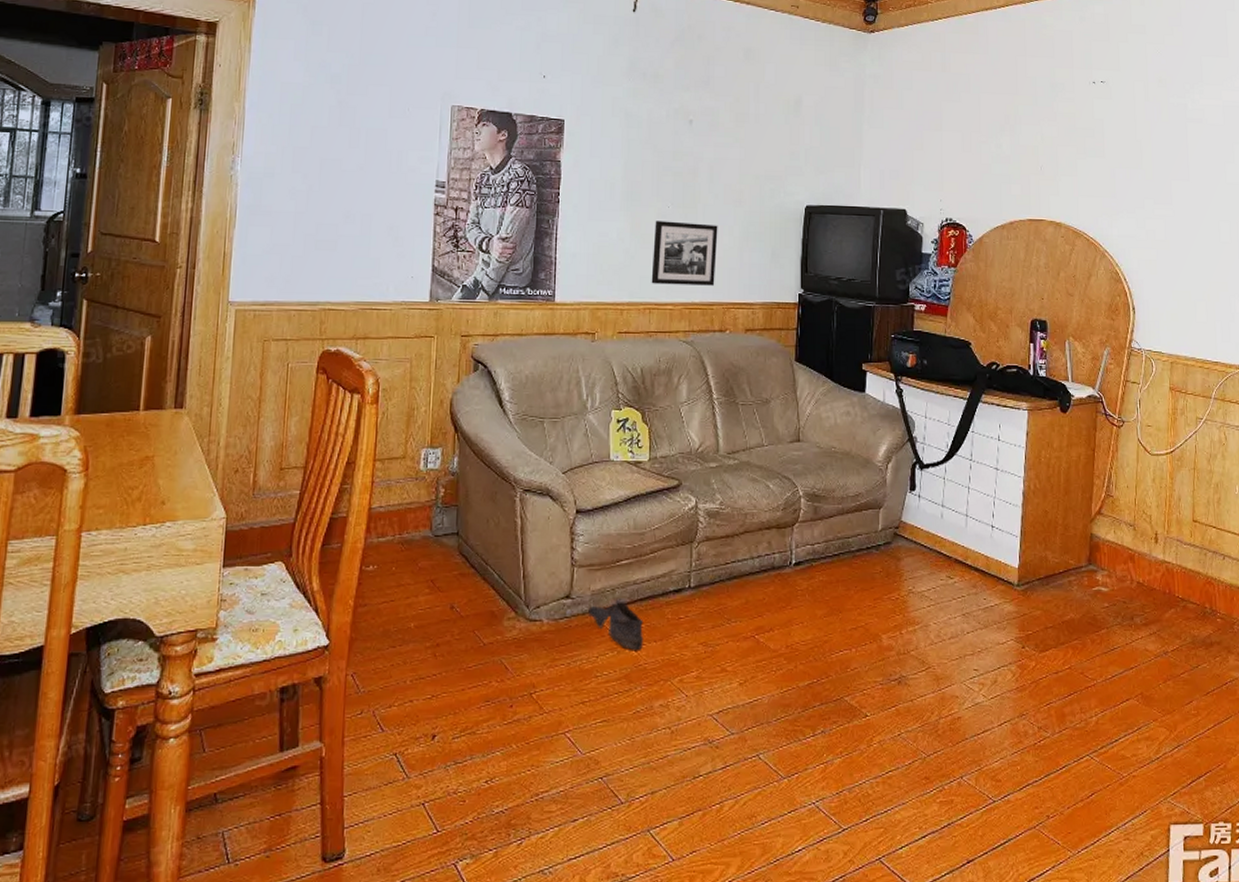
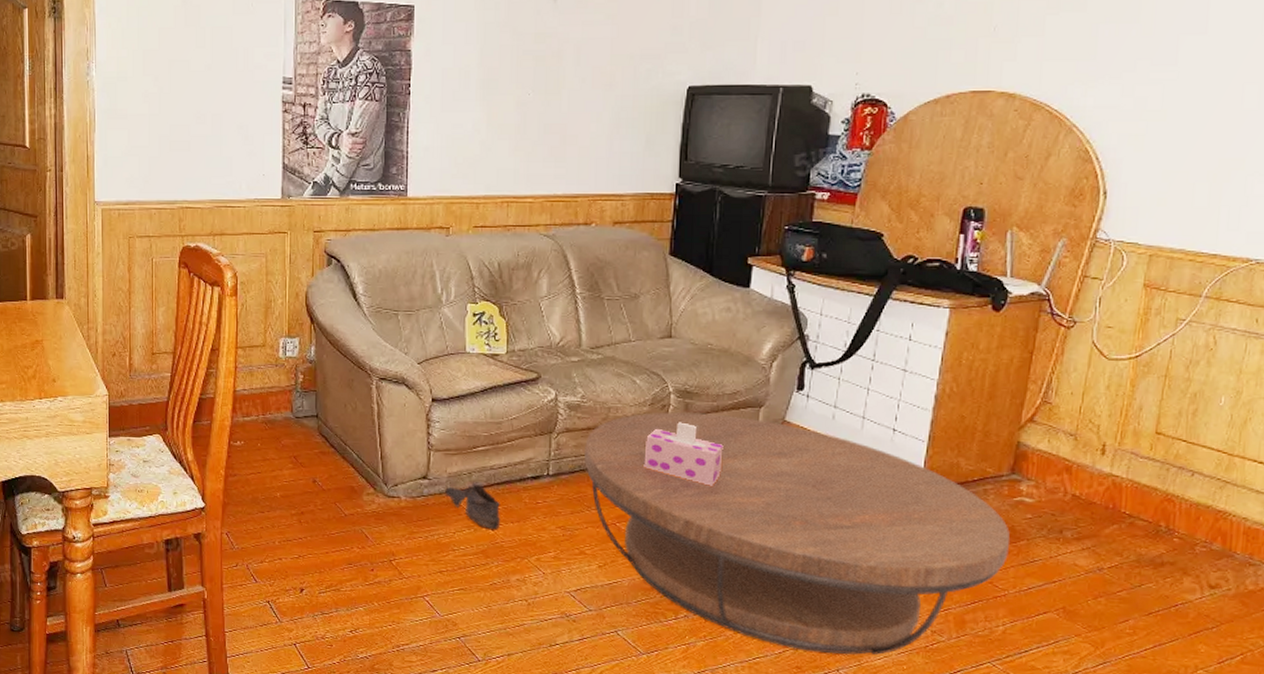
picture frame: present [651,221,718,286] -> none [509,109,585,177]
coffee table: none [724,515,1094,759] -> present [584,411,1011,655]
tissue box: none [779,526,850,591] -> present [643,422,724,486]

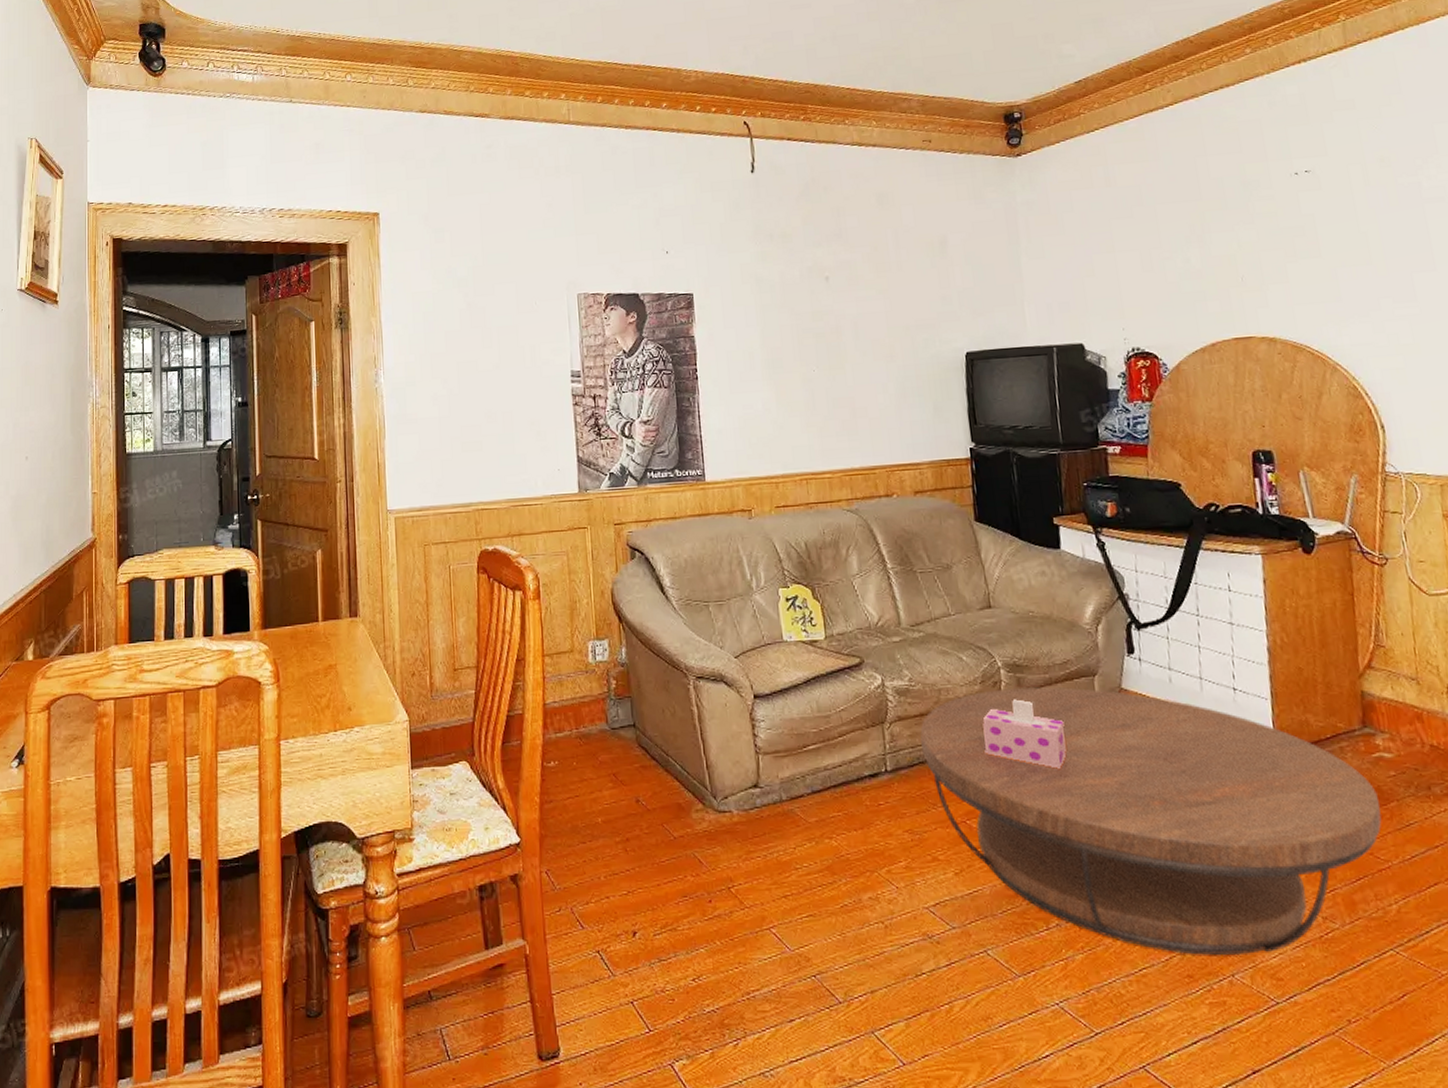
shoe: present [445,482,500,529] -> none [779,786,843,840]

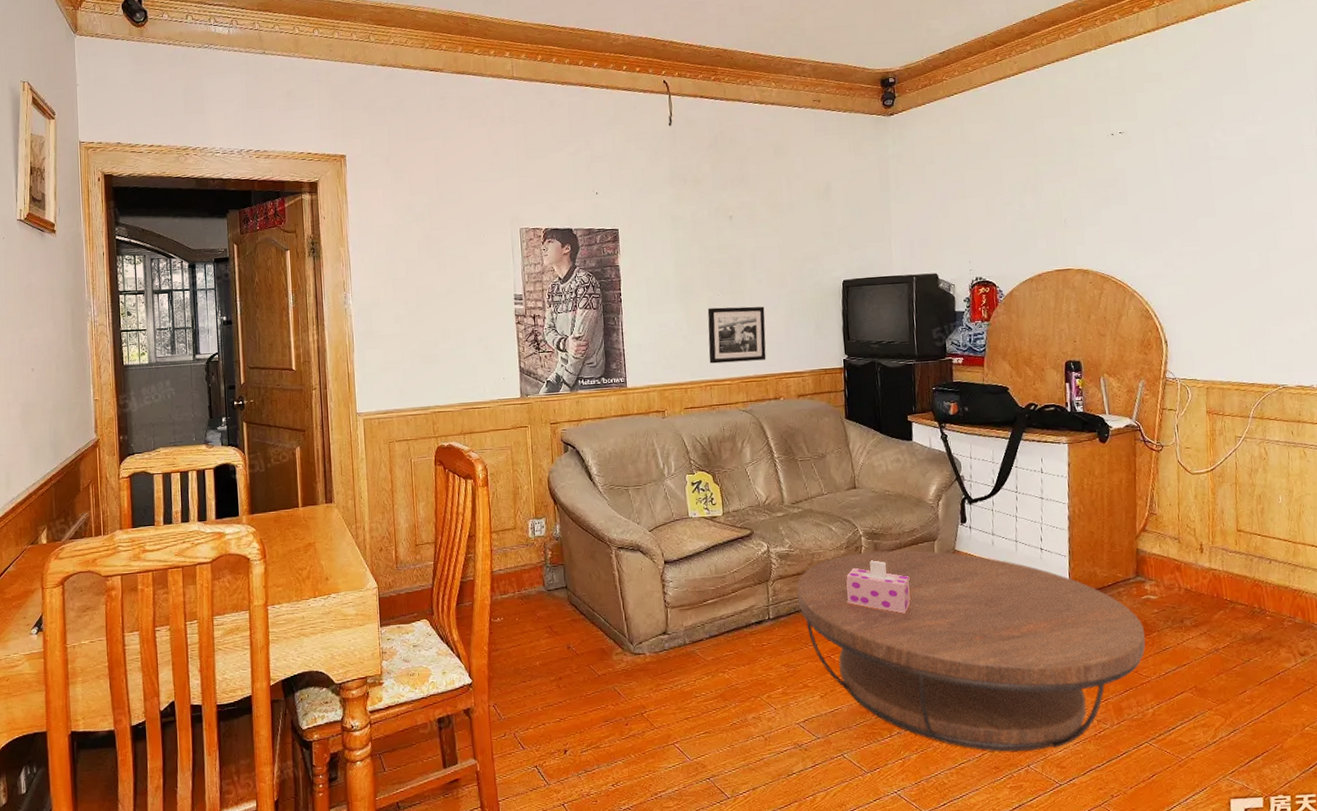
picture frame: none [801,384,875,453] -> present [707,306,766,364]

